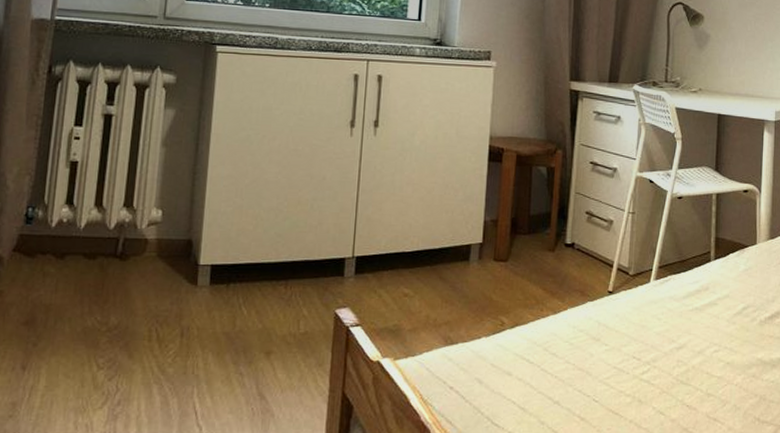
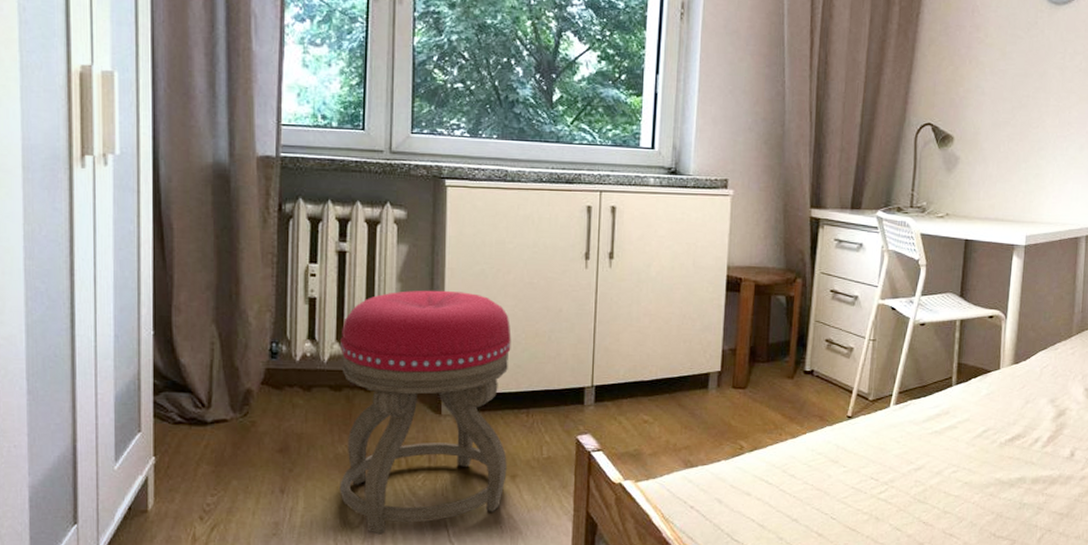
stool: none [84,155,274,417] -> present [339,290,511,535]

